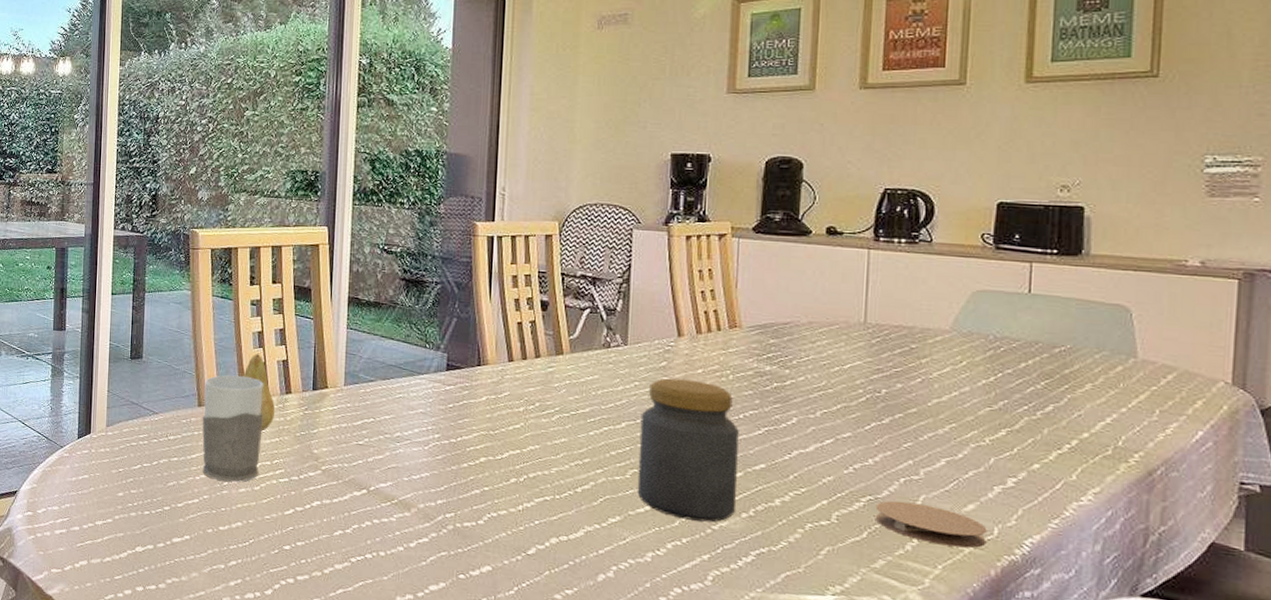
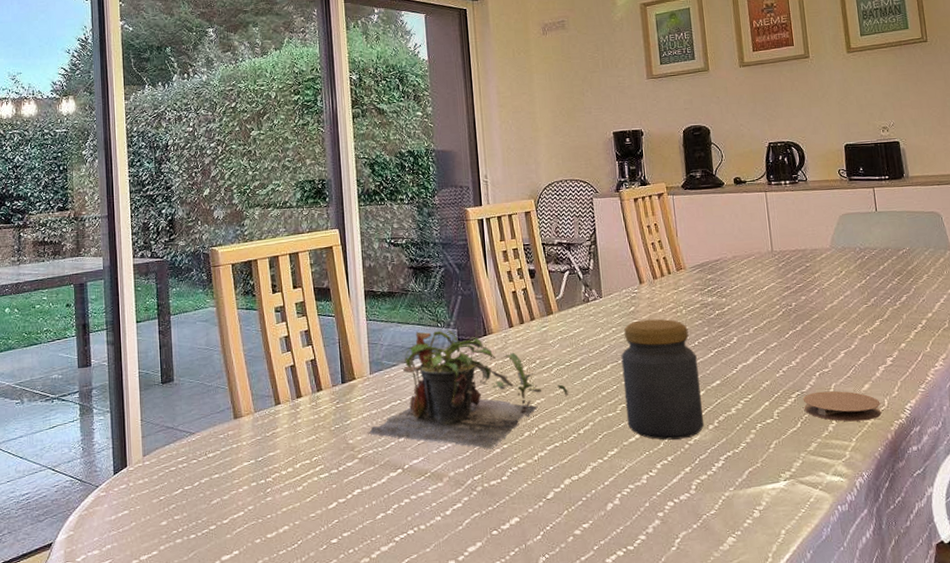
mug: present [202,375,263,482] -> none [238,381,300,488]
fruit: present [243,354,276,432] -> none [275,358,309,432]
plant: none [334,349,571,489] -> present [367,330,569,450]

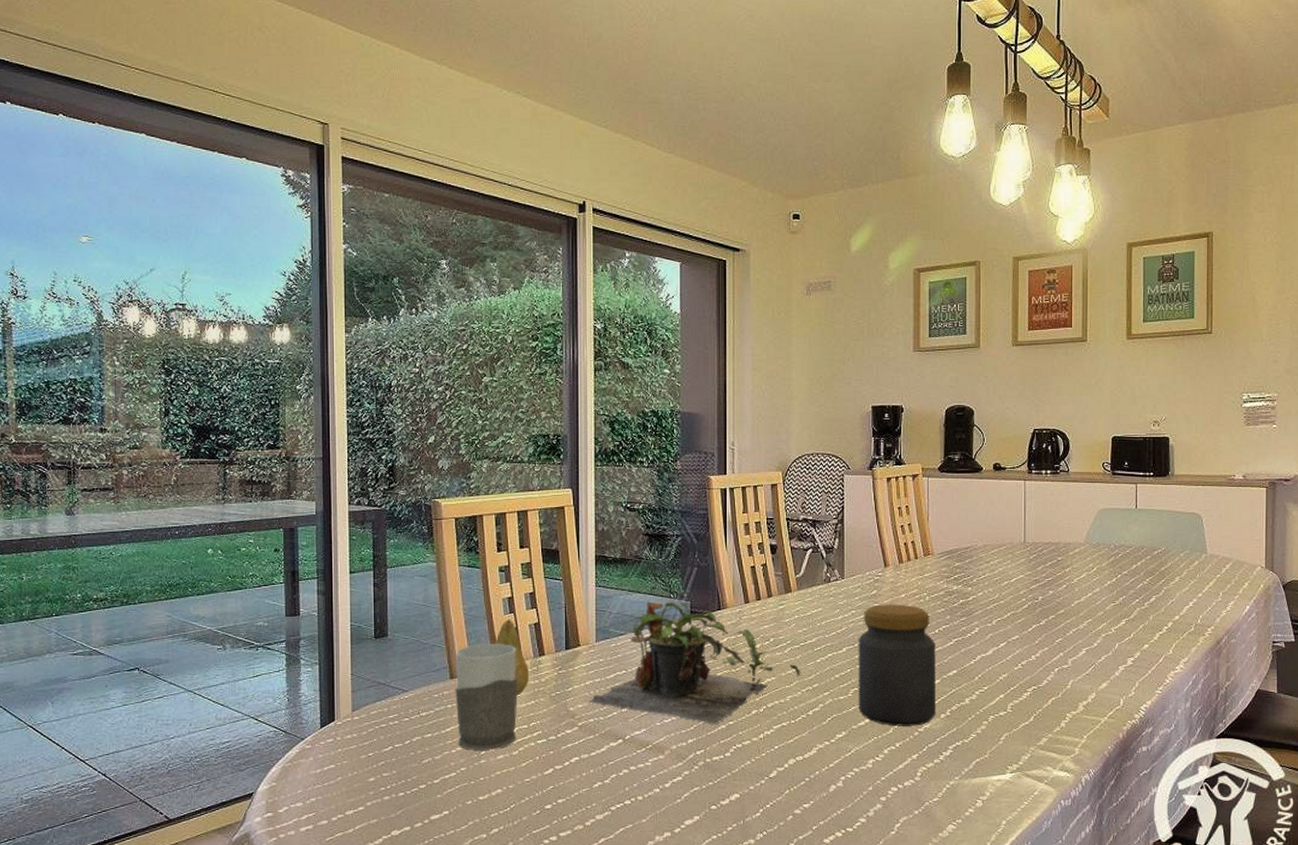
mug: none [238,381,300,488] -> present [455,643,518,750]
fruit: none [275,358,309,432] -> present [495,620,530,696]
coaster: present [802,391,882,422] -> none [1038,687,1116,719]

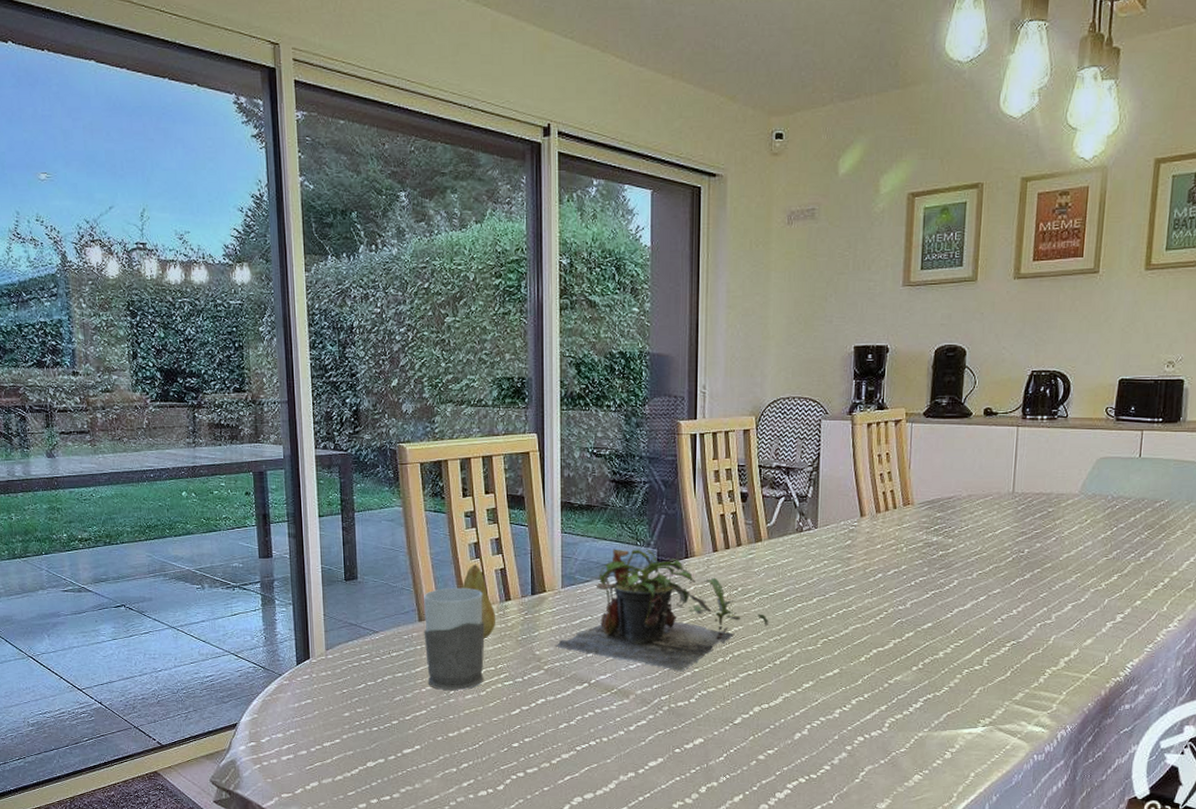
jar: present [858,604,937,726] -> none [827,555,911,678]

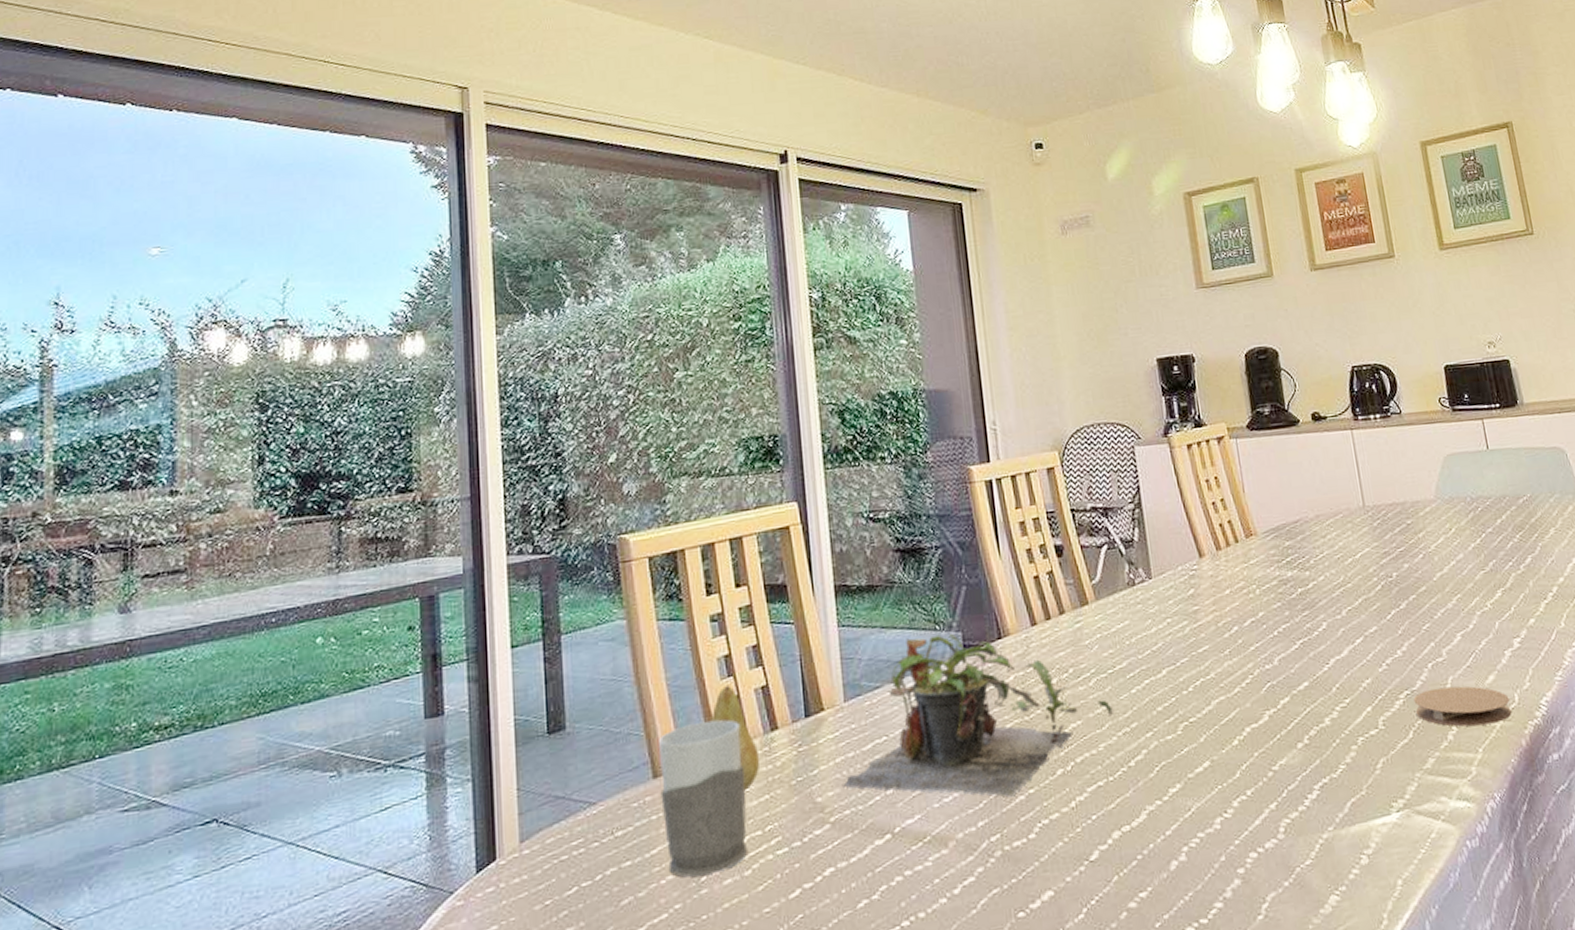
coaster: none [1017,642,1100,675] -> present [1413,686,1512,727]

